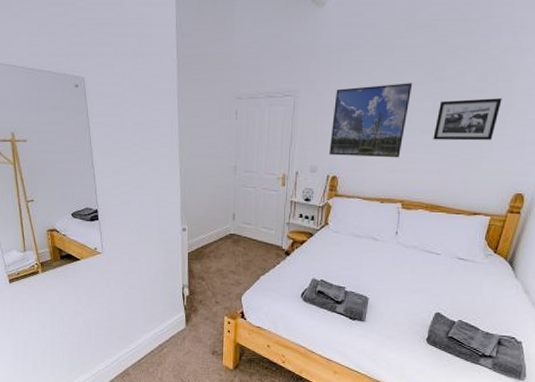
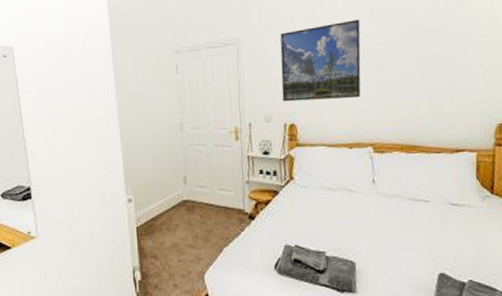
picture frame: present [433,98,502,141] -> none [392,26,459,75]

